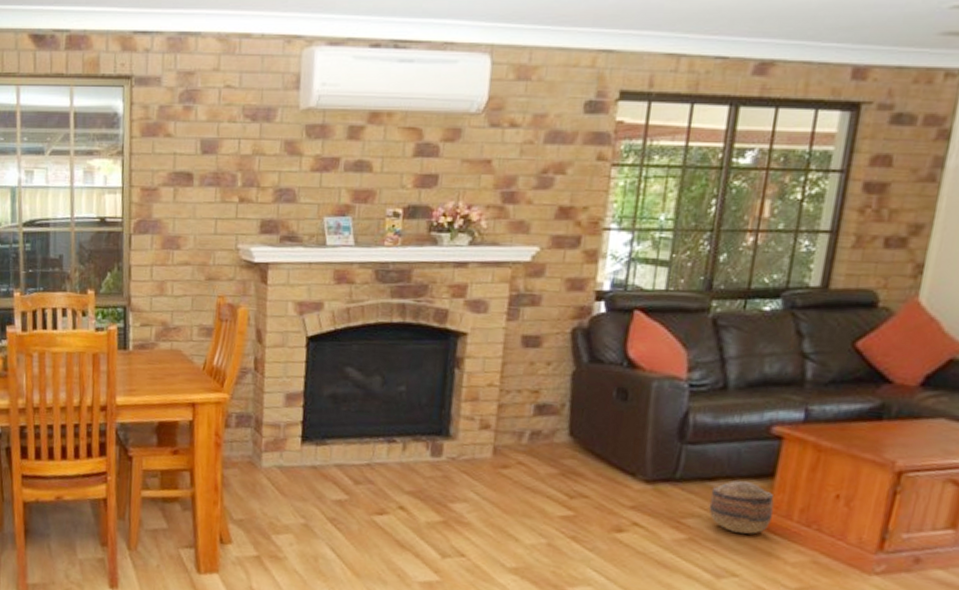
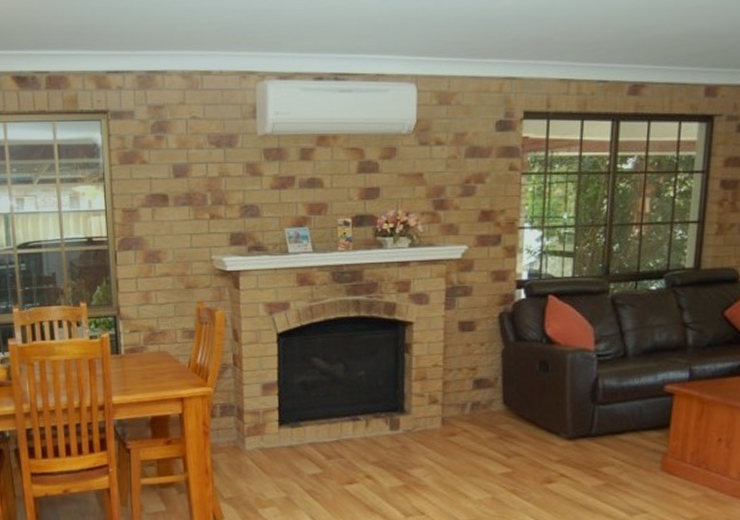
basket: present [708,480,774,535] -> none [620,433,671,477]

